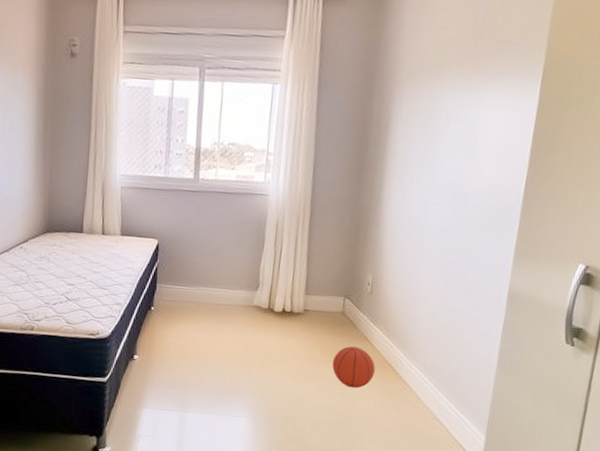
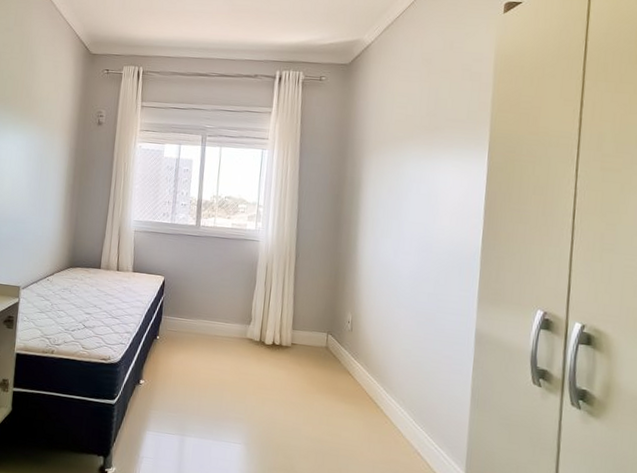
basketball: present [332,346,375,388] -> none [318,379,358,420]

